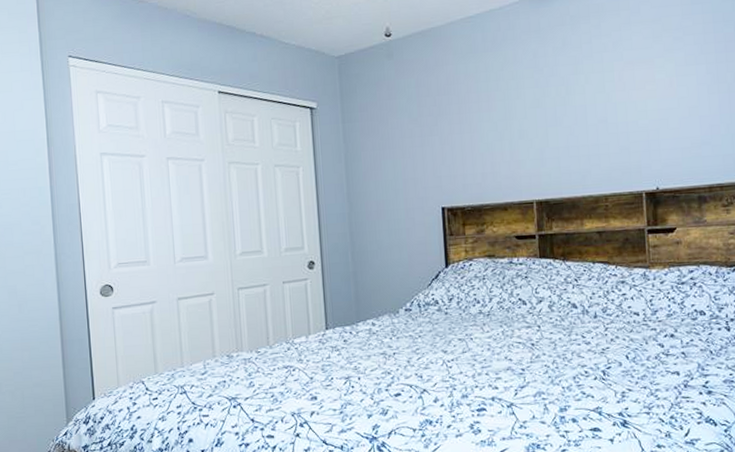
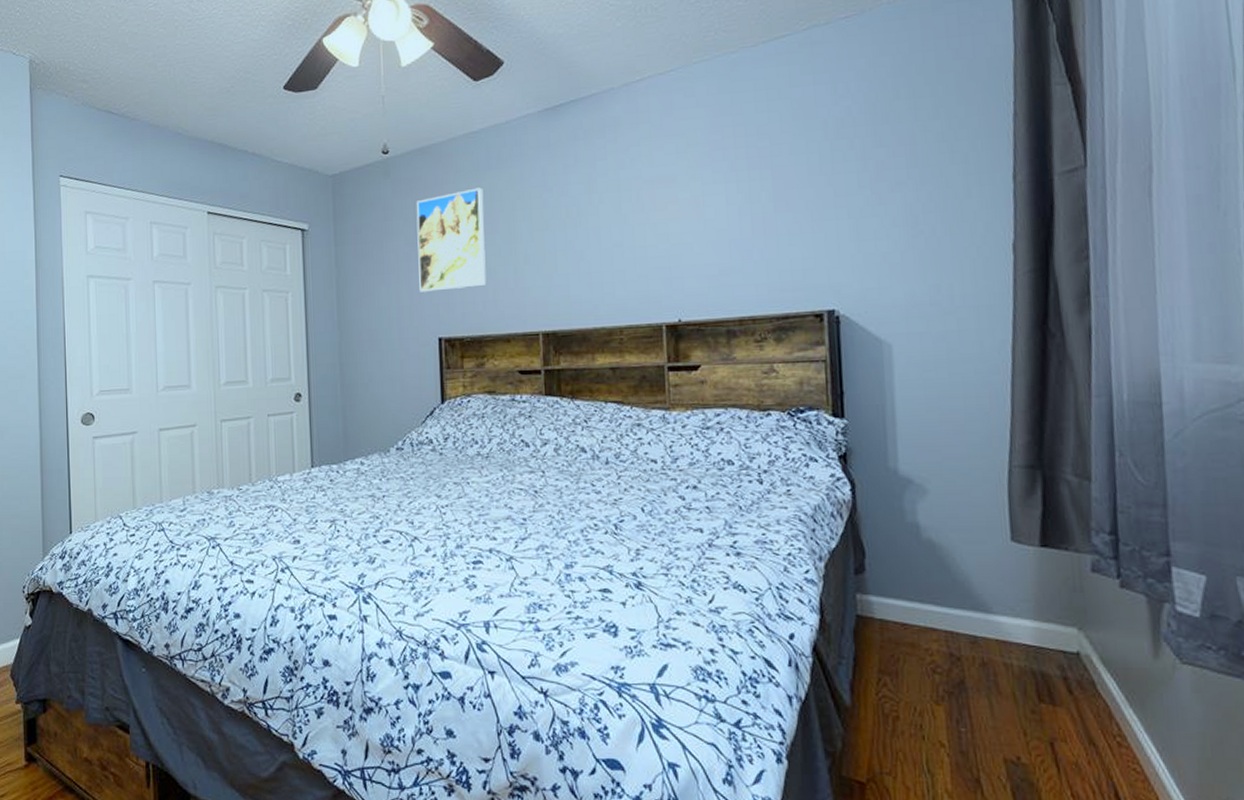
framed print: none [418,68,485,166] -> present [416,187,487,292]

